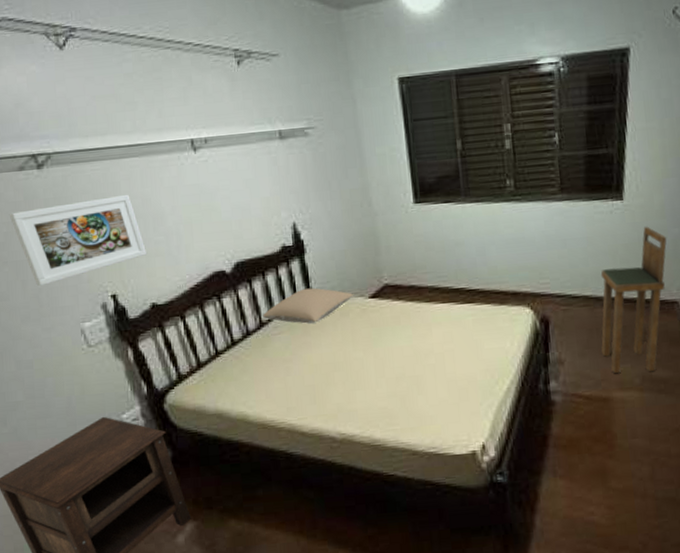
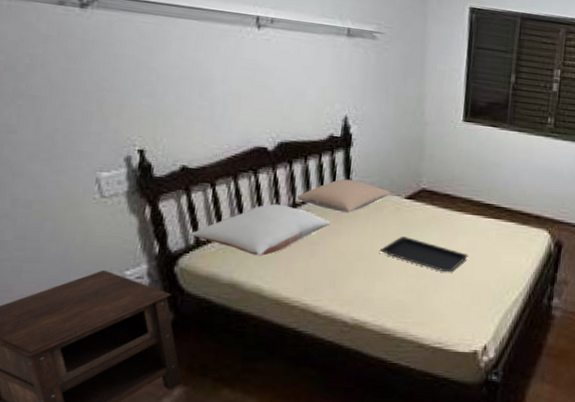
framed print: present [9,194,148,286] -> none [36,45,188,126]
pillow: none [172,326,300,382] -> present [190,204,331,257]
serving tray: none [353,338,447,371] -> present [379,237,468,273]

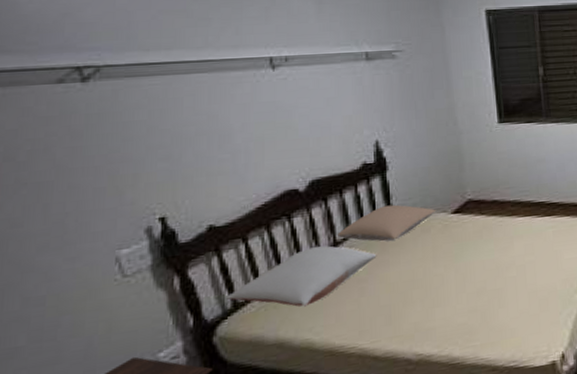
serving tray: present [379,237,468,273] -> none [433,253,528,284]

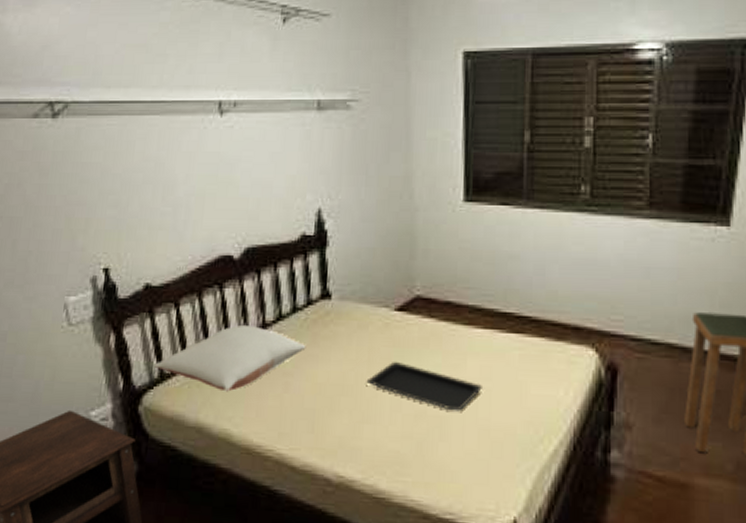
pillow: present [338,204,437,242] -> none [267,288,378,332]
serving tray: none [433,253,528,284] -> present [366,362,482,411]

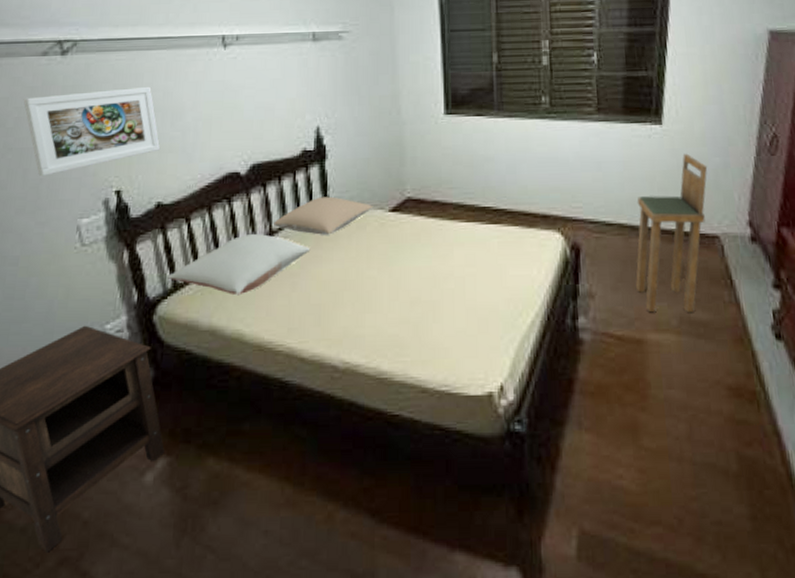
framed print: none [13,155,151,248] -> present [23,86,161,176]
pillow: none [267,288,378,332] -> present [274,196,374,235]
serving tray: present [366,362,482,411] -> none [366,257,468,296]

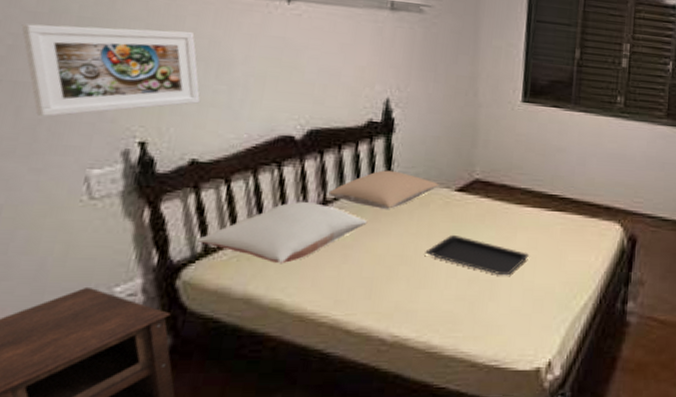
serving tray: none [366,257,468,296] -> present [425,235,529,276]

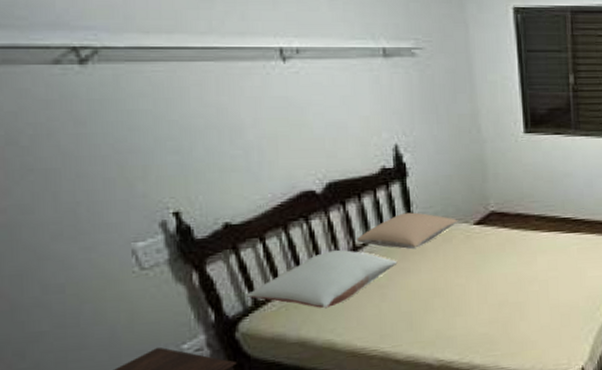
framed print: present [21,23,201,116] -> none [37,101,221,199]
serving tray: present [425,235,529,276] -> none [455,265,551,297]

